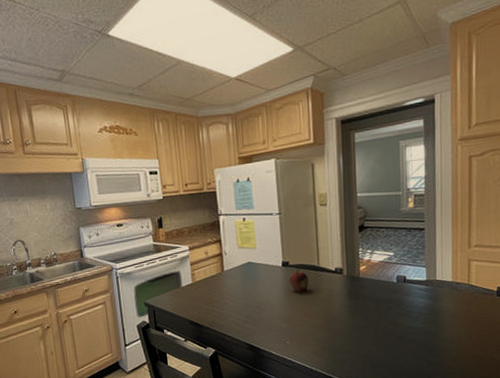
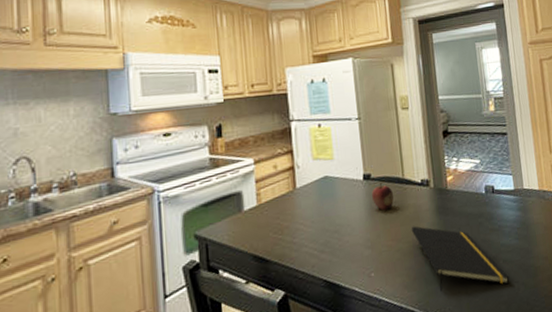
notepad: none [323,306,413,361] -> present [411,226,509,292]

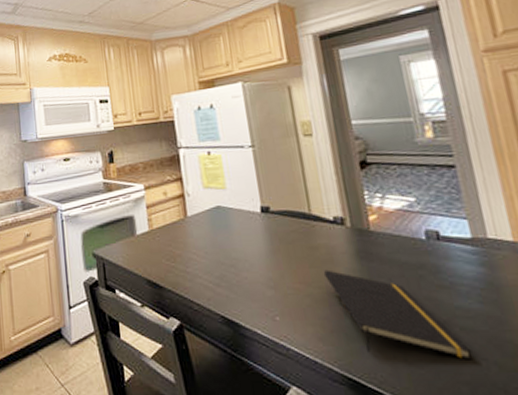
fruit: present [372,182,394,211] -> none [272,216,299,249]

